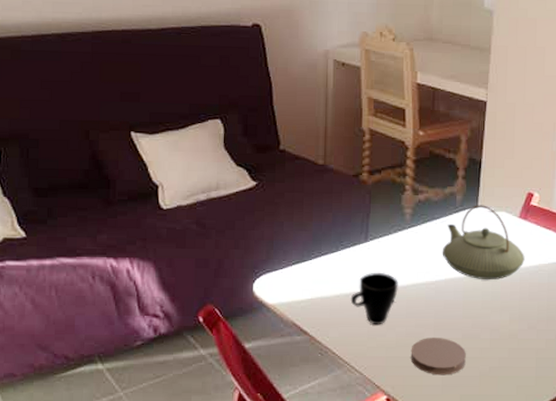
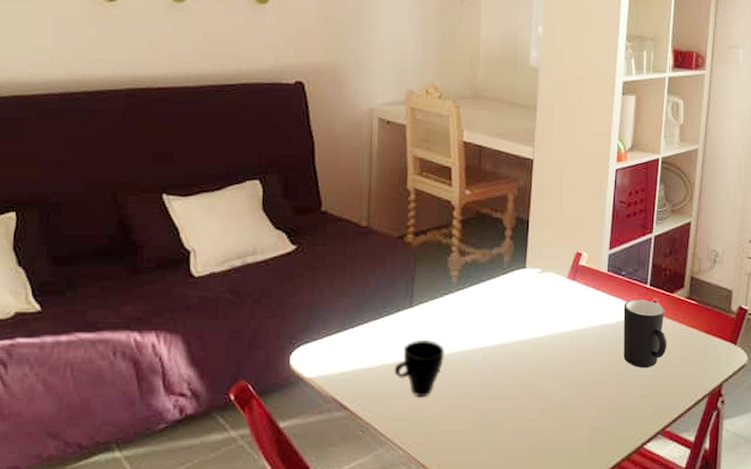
coaster: present [410,338,466,375] -> none [457,409,515,450]
teapot: present [442,205,525,280] -> none [489,266,574,345]

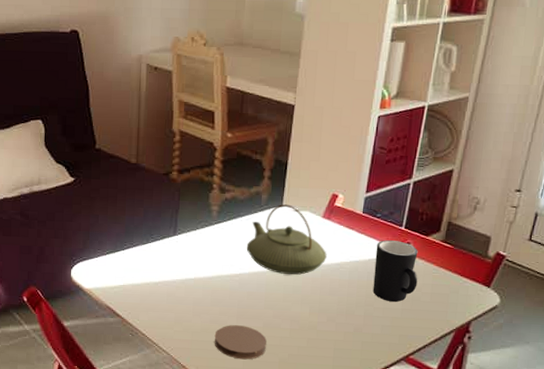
cup: present [394,339,445,397] -> none [159,264,204,312]
coaster: none [457,409,515,450] -> present [214,325,267,360]
teapot: none [489,266,574,345] -> present [246,204,327,275]

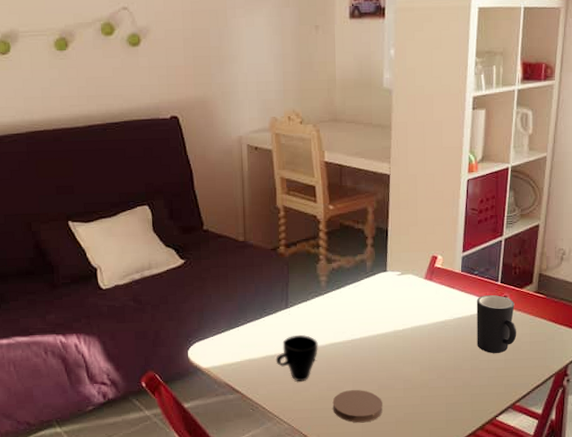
cup: none [159,264,204,312] -> present [276,334,318,382]
teapot: present [246,204,327,275] -> none [356,269,432,337]

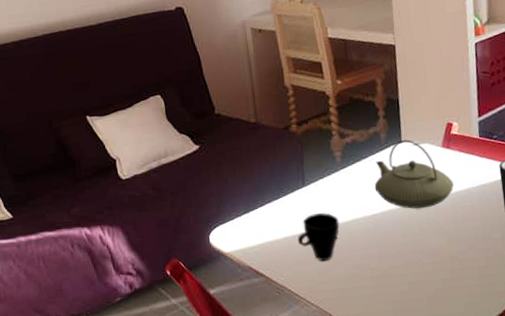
coaster: present [332,390,383,423] -> none [359,266,413,302]
teapot: none [356,269,432,337] -> present [374,139,454,209]

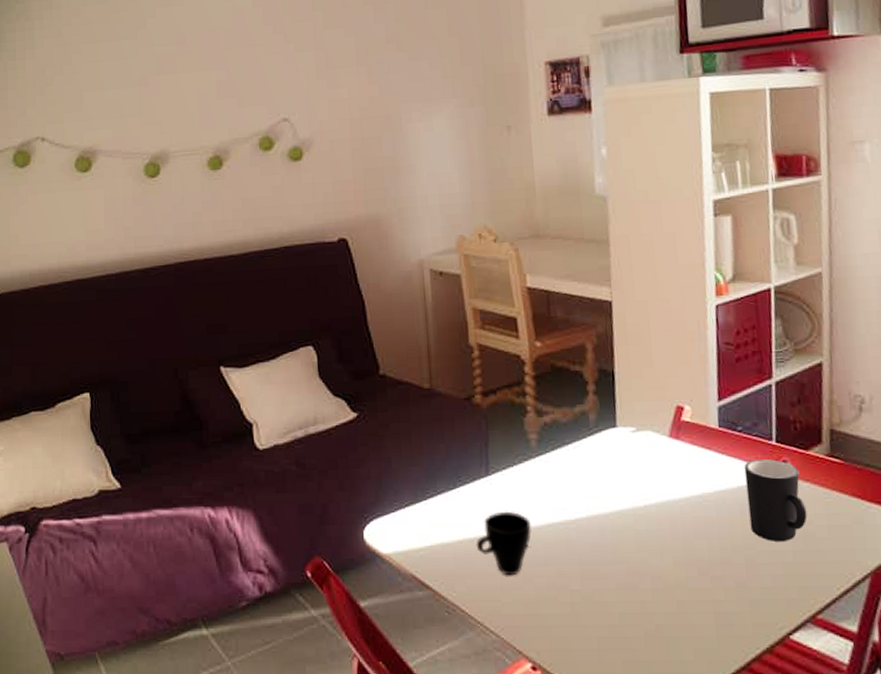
teapot: present [374,139,454,209] -> none [579,424,684,516]

